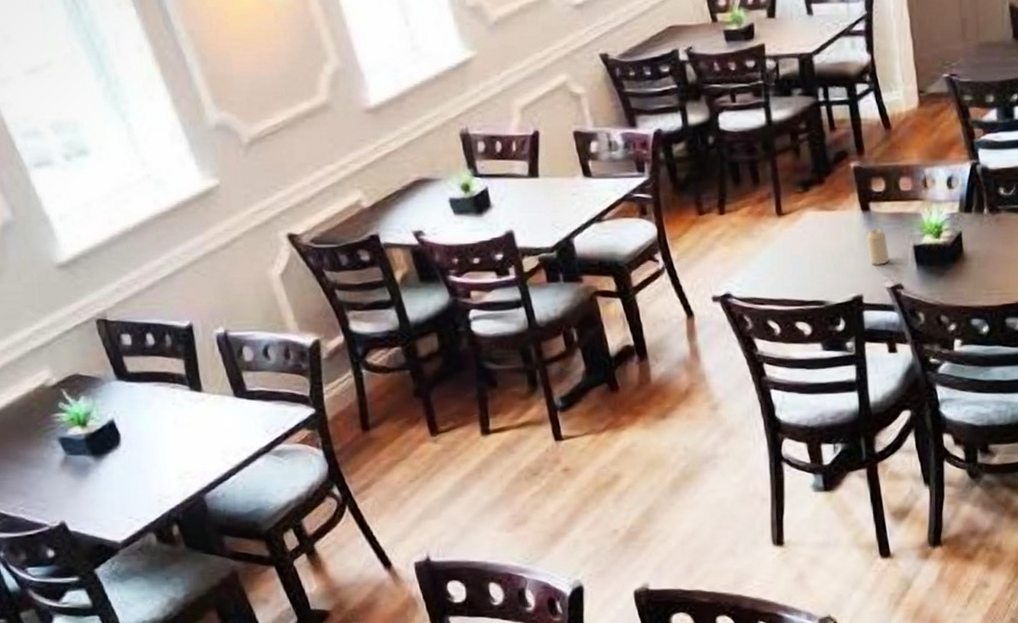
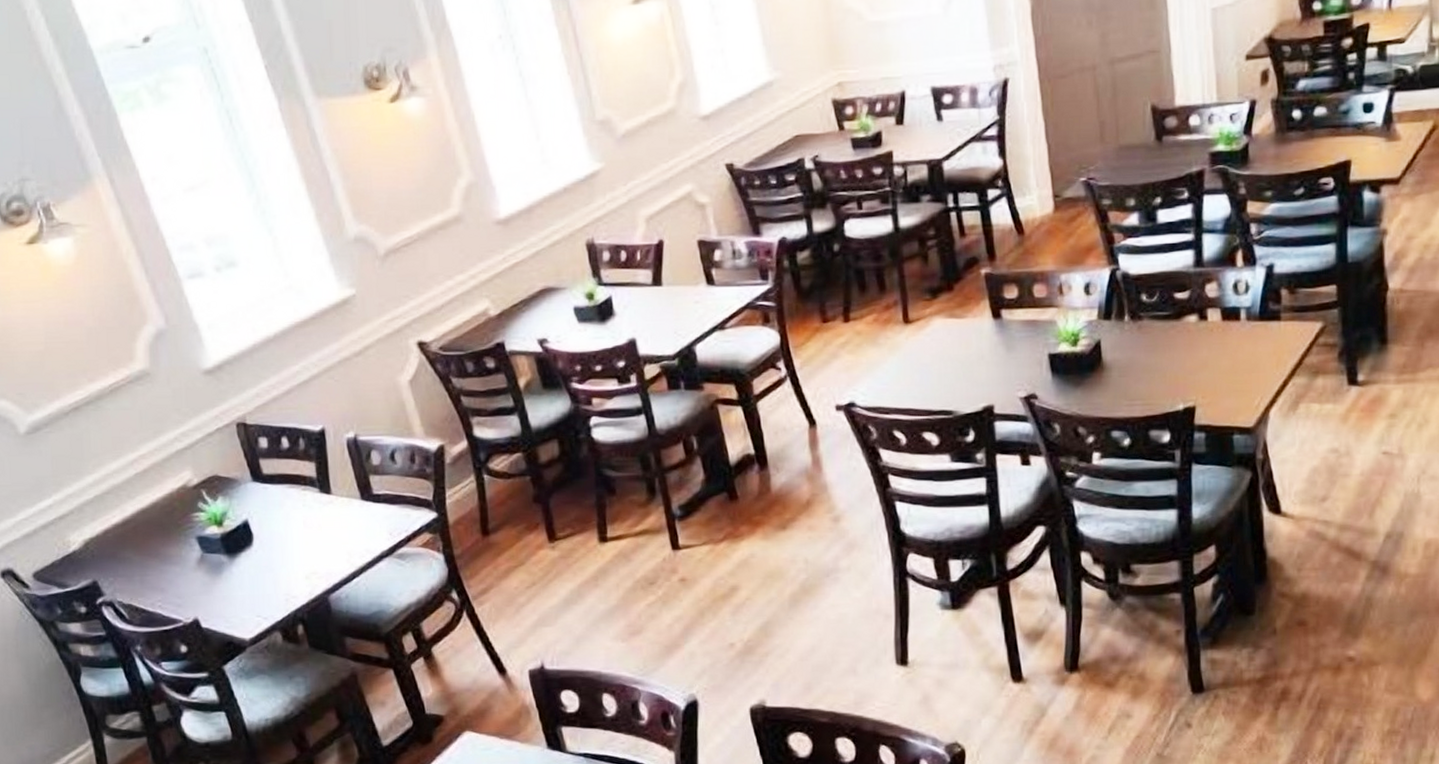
candle: present [866,229,890,266] -> none [998,337,1023,375]

